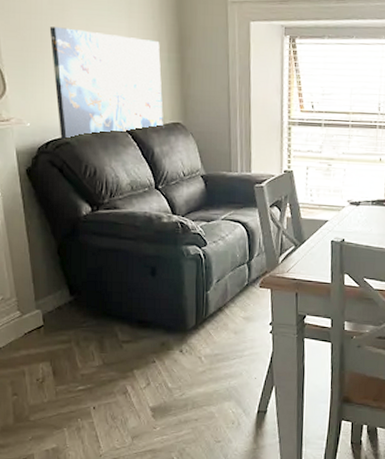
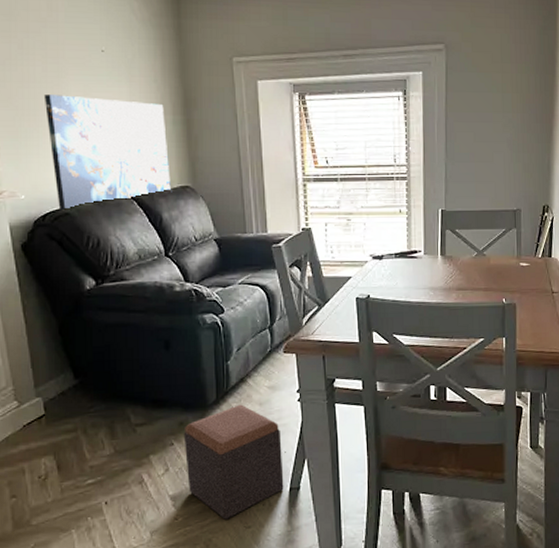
footstool: none [164,331,253,433] -> present [183,404,284,520]

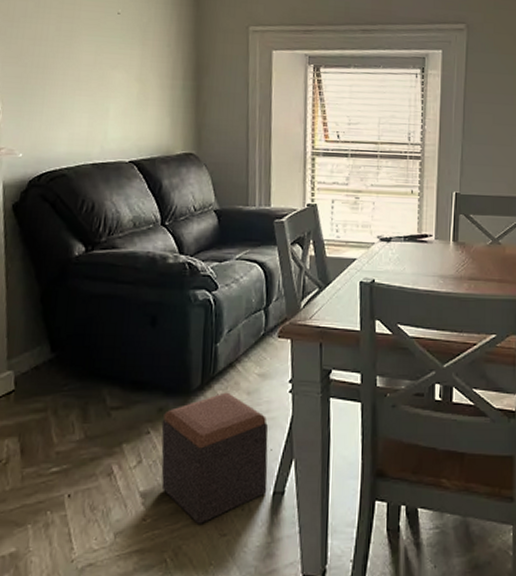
wall art: present [43,94,171,211] -> none [54,53,175,172]

